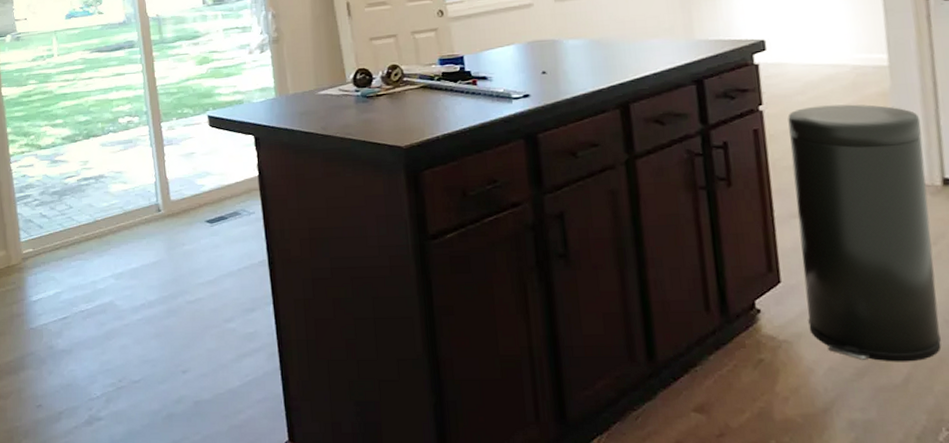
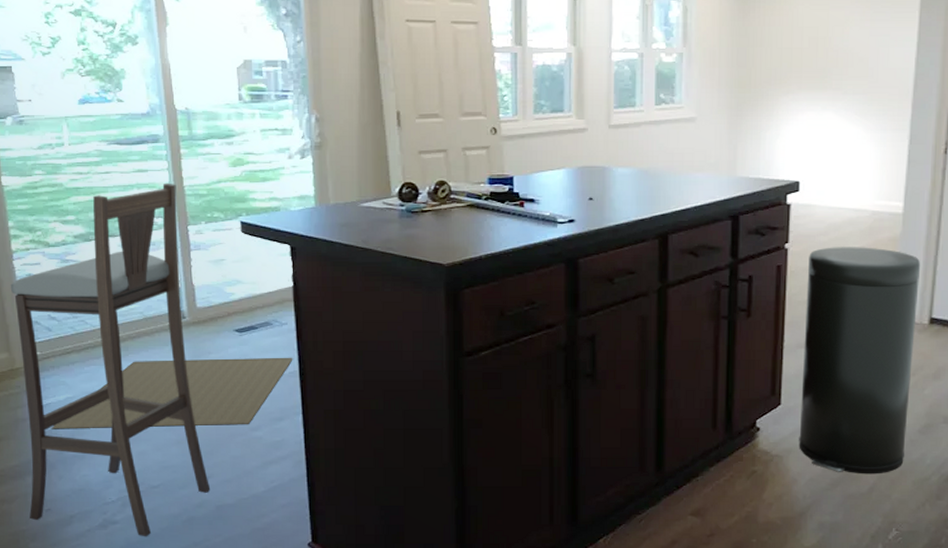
bar stool: none [8,83,188,435] -> present [10,183,211,537]
doormat: none [42,246,262,324] -> present [51,357,293,429]

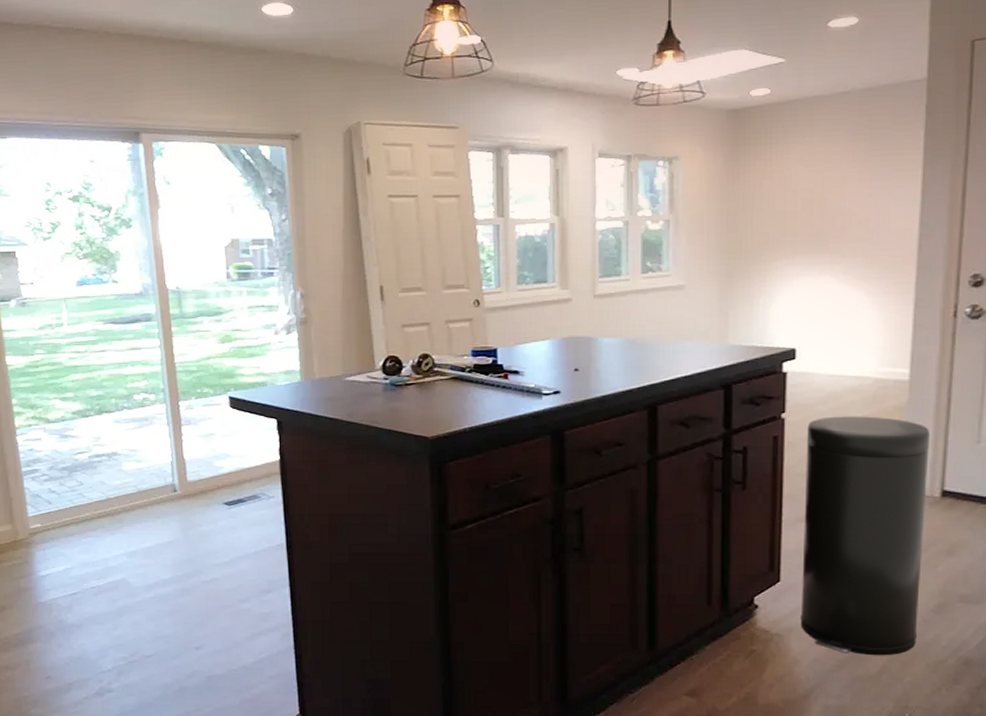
bar stool: present [10,183,211,537] -> none [13,360,201,706]
doormat: present [51,357,293,429] -> none [51,530,280,599]

